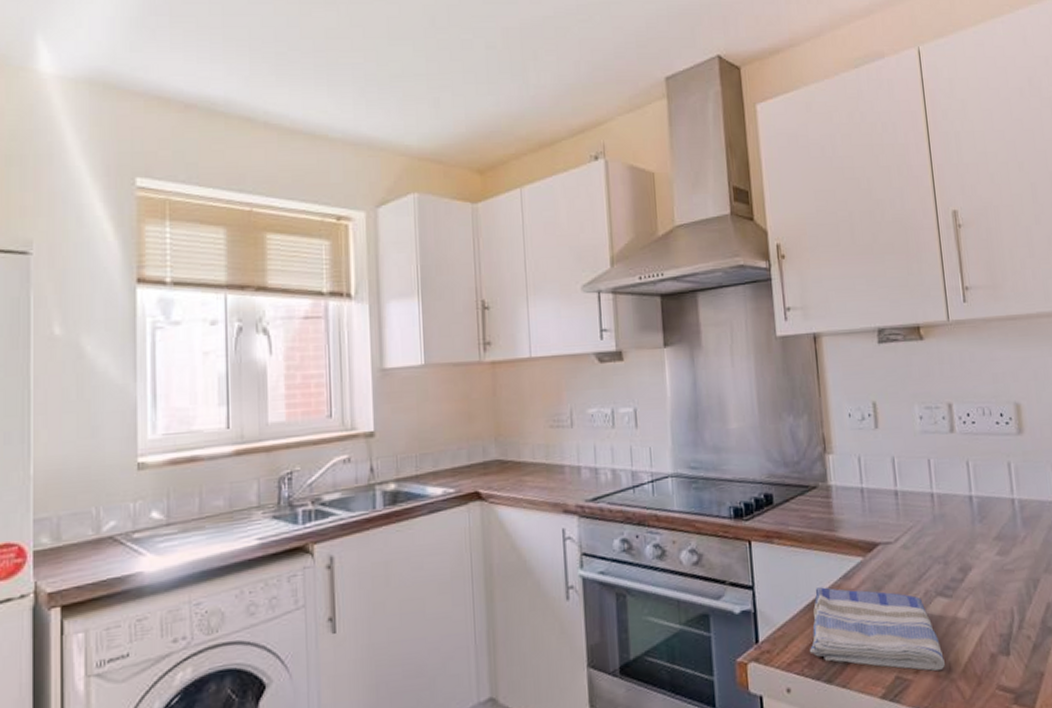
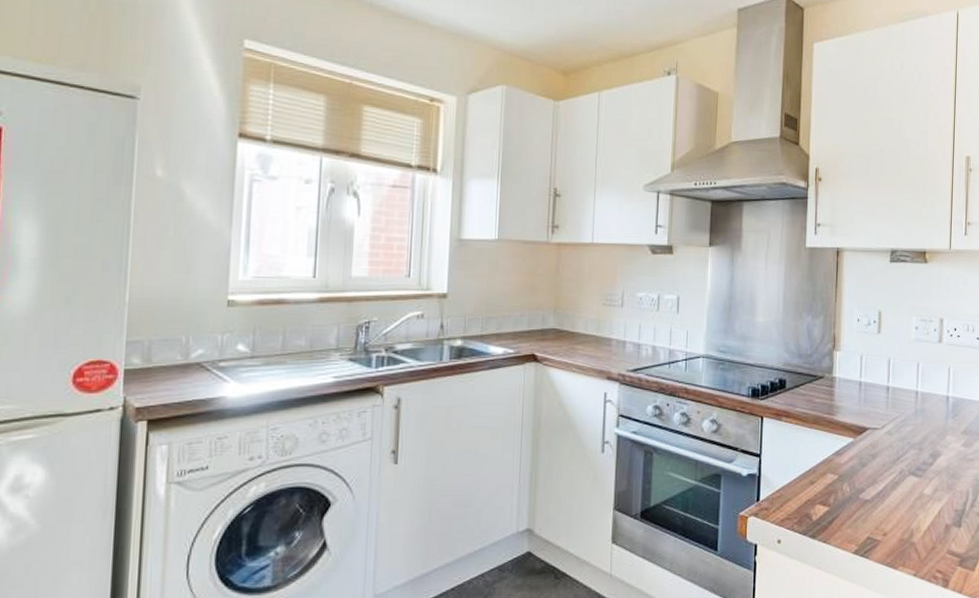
dish towel: present [810,587,945,672] -> none [801,460,908,536]

